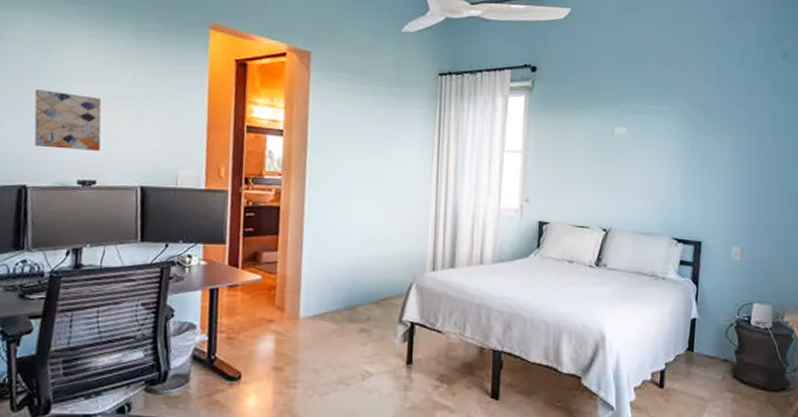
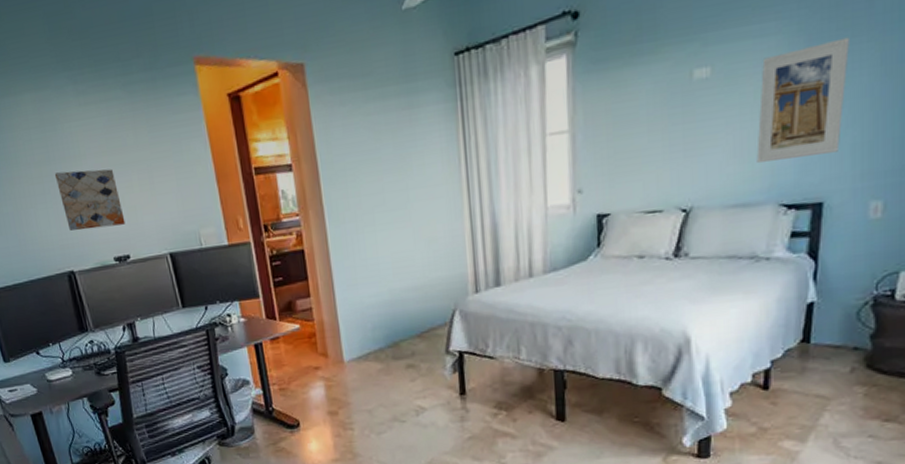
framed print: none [657,128,717,206] -> present [756,37,849,163]

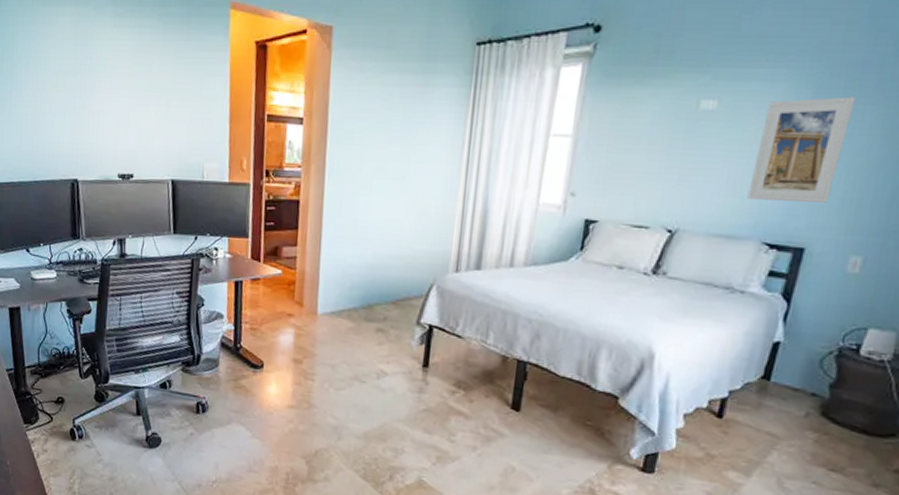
wall art: present [54,168,126,231] -> none [78,85,136,145]

